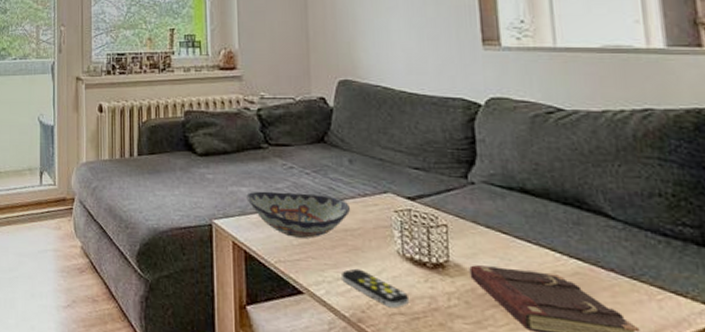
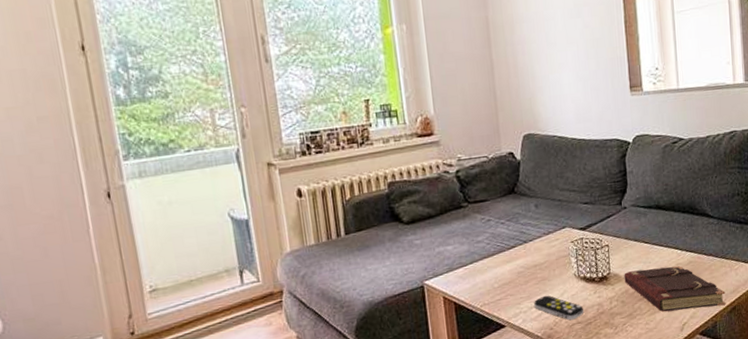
decorative bowl: present [246,191,350,238] -> none [452,239,538,282]

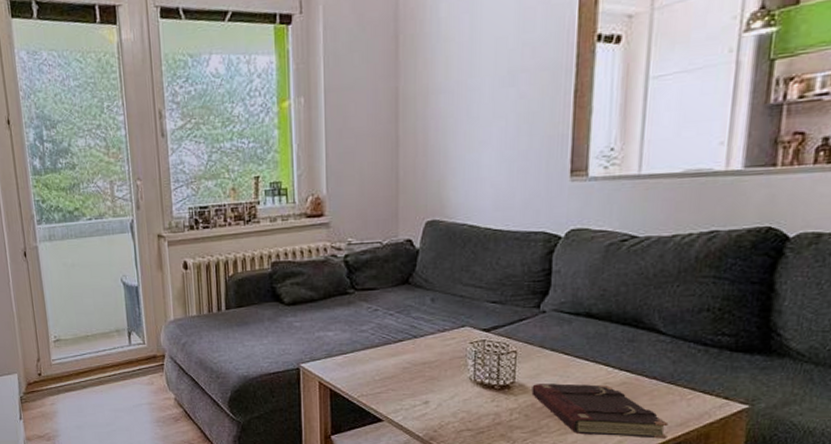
remote control: present [534,295,584,321] -> none [418,396,477,426]

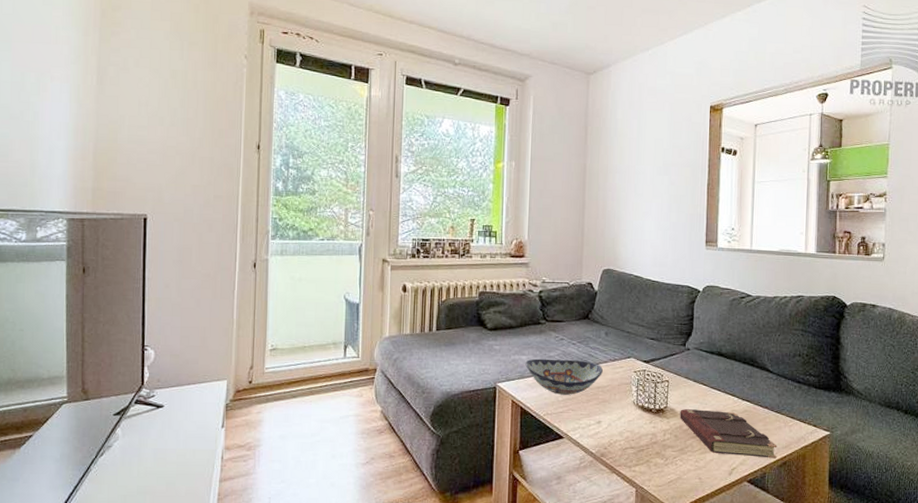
decorative bowl: none [332,333,429,373] -> present [525,358,603,395]

